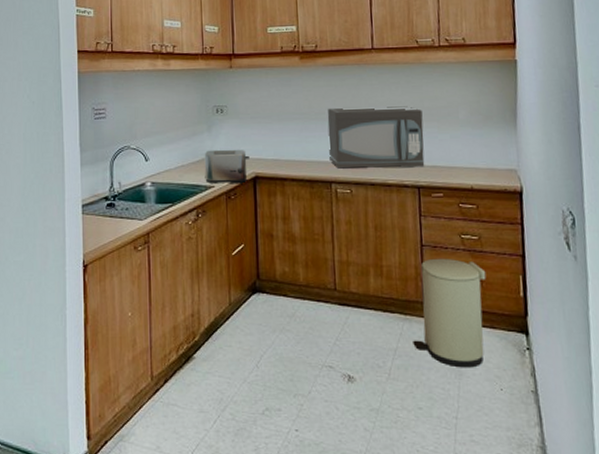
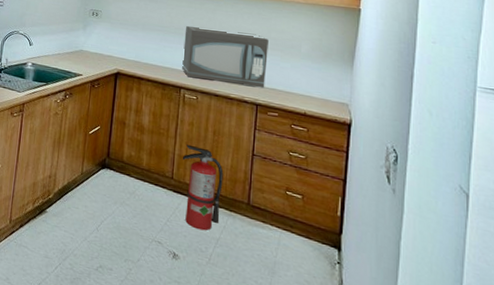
toaster: present [204,149,249,184] -> none [75,44,115,77]
fire extinguisher: none [343,247,395,343] -> present [182,144,224,231]
pedal bin: present [413,258,486,368] -> none [234,167,308,269]

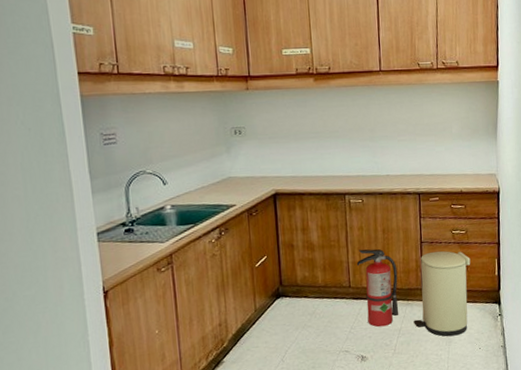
microwave: present [182,25,269,88] -> none [340,123,424,182]
pedal bin: none [234,167,308,269] -> present [414,251,471,337]

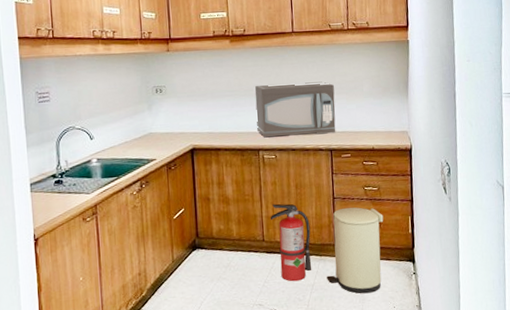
microwave: none [340,123,424,182] -> present [254,81,336,138]

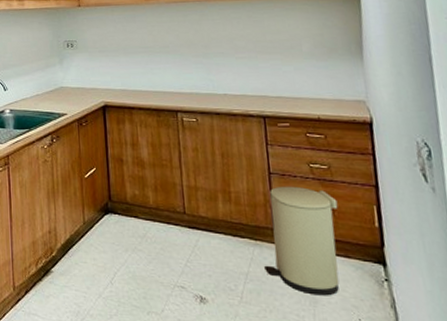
microwave: present [254,81,336,138] -> none [171,39,270,99]
fire extinguisher: present [270,203,312,282] -> none [191,173,245,267]

